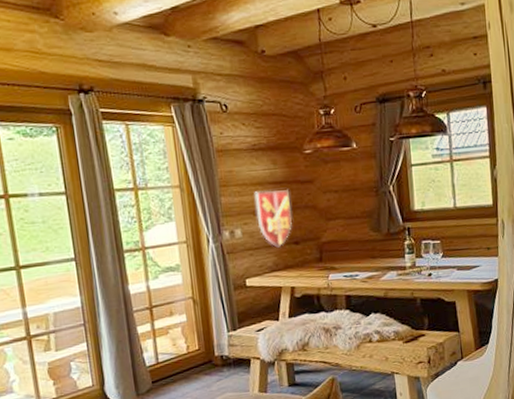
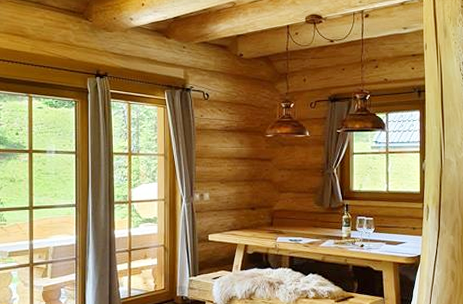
decorative shield: present [254,190,292,248] -> none [223,164,251,211]

